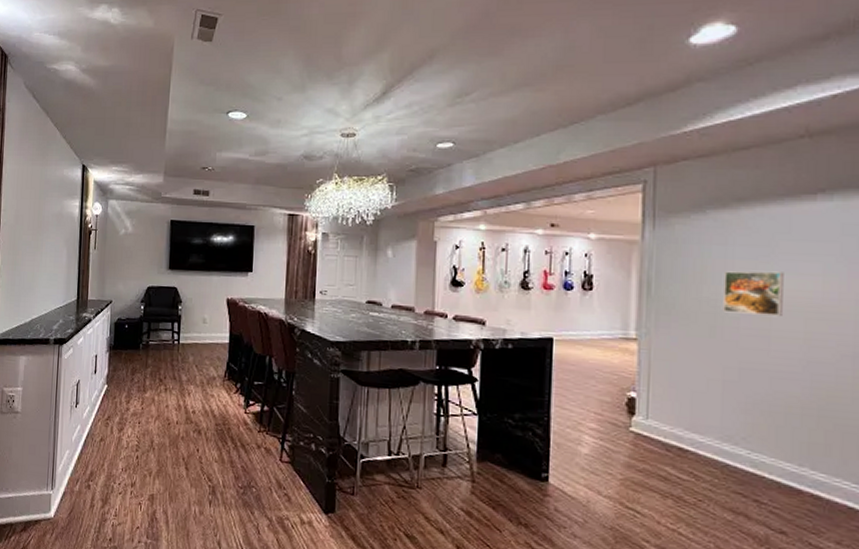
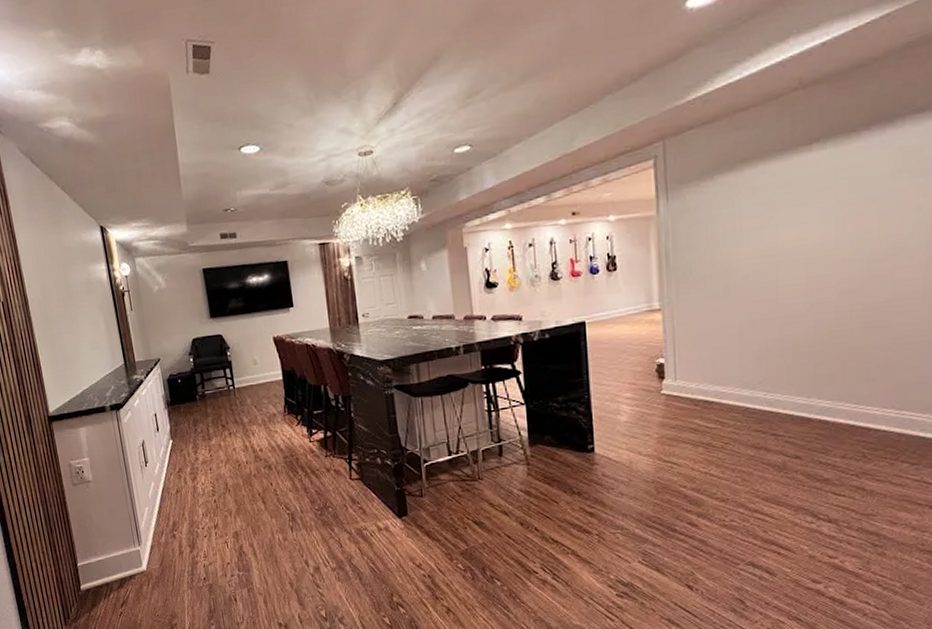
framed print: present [723,271,784,316] -> none [734,224,787,271]

